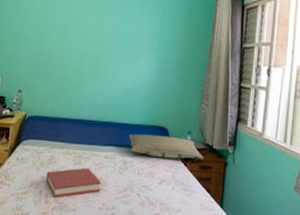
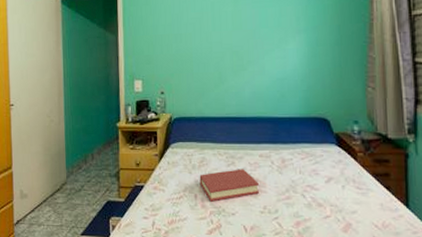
pillow: present [129,134,204,159] -> none [284,128,377,153]

